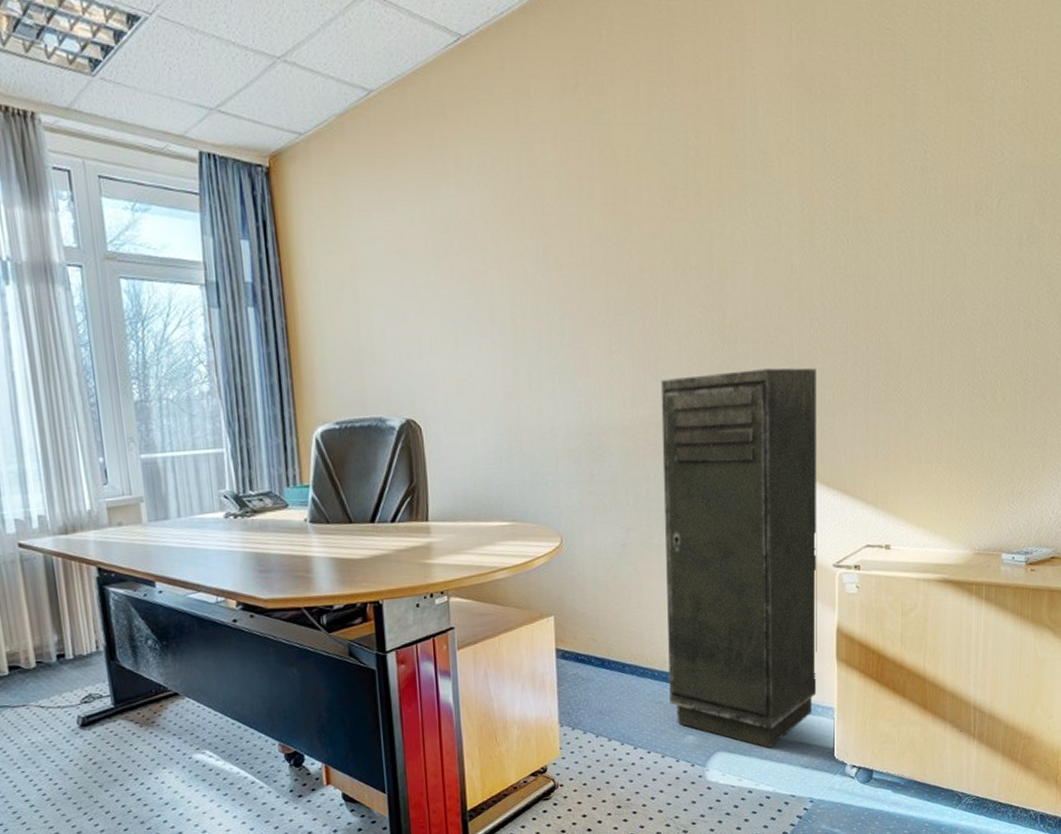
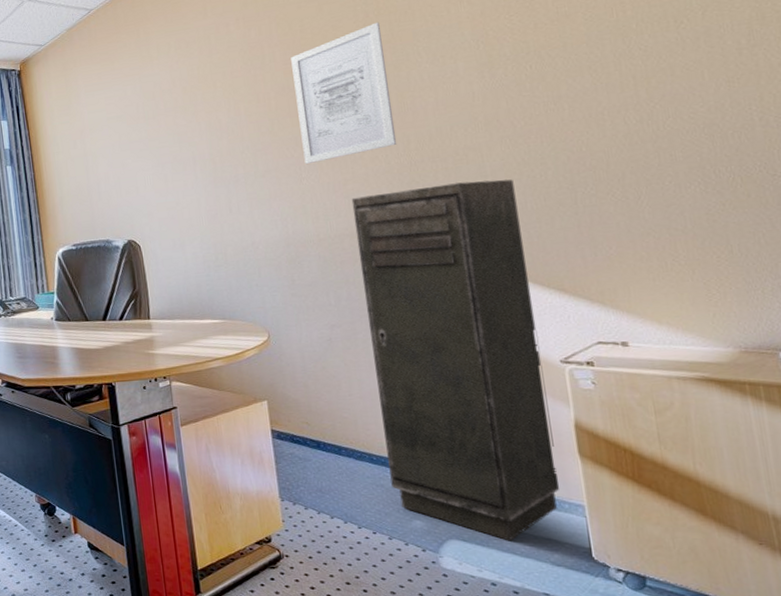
wall art: none [612,164,713,334] -> present [291,22,397,164]

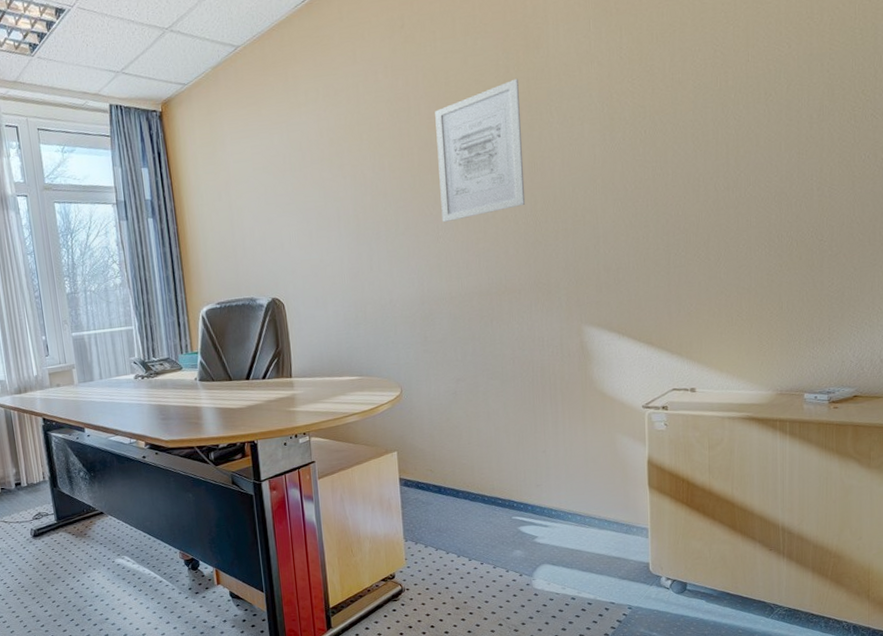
storage cabinet: present [351,179,560,541] -> none [482,240,631,562]

